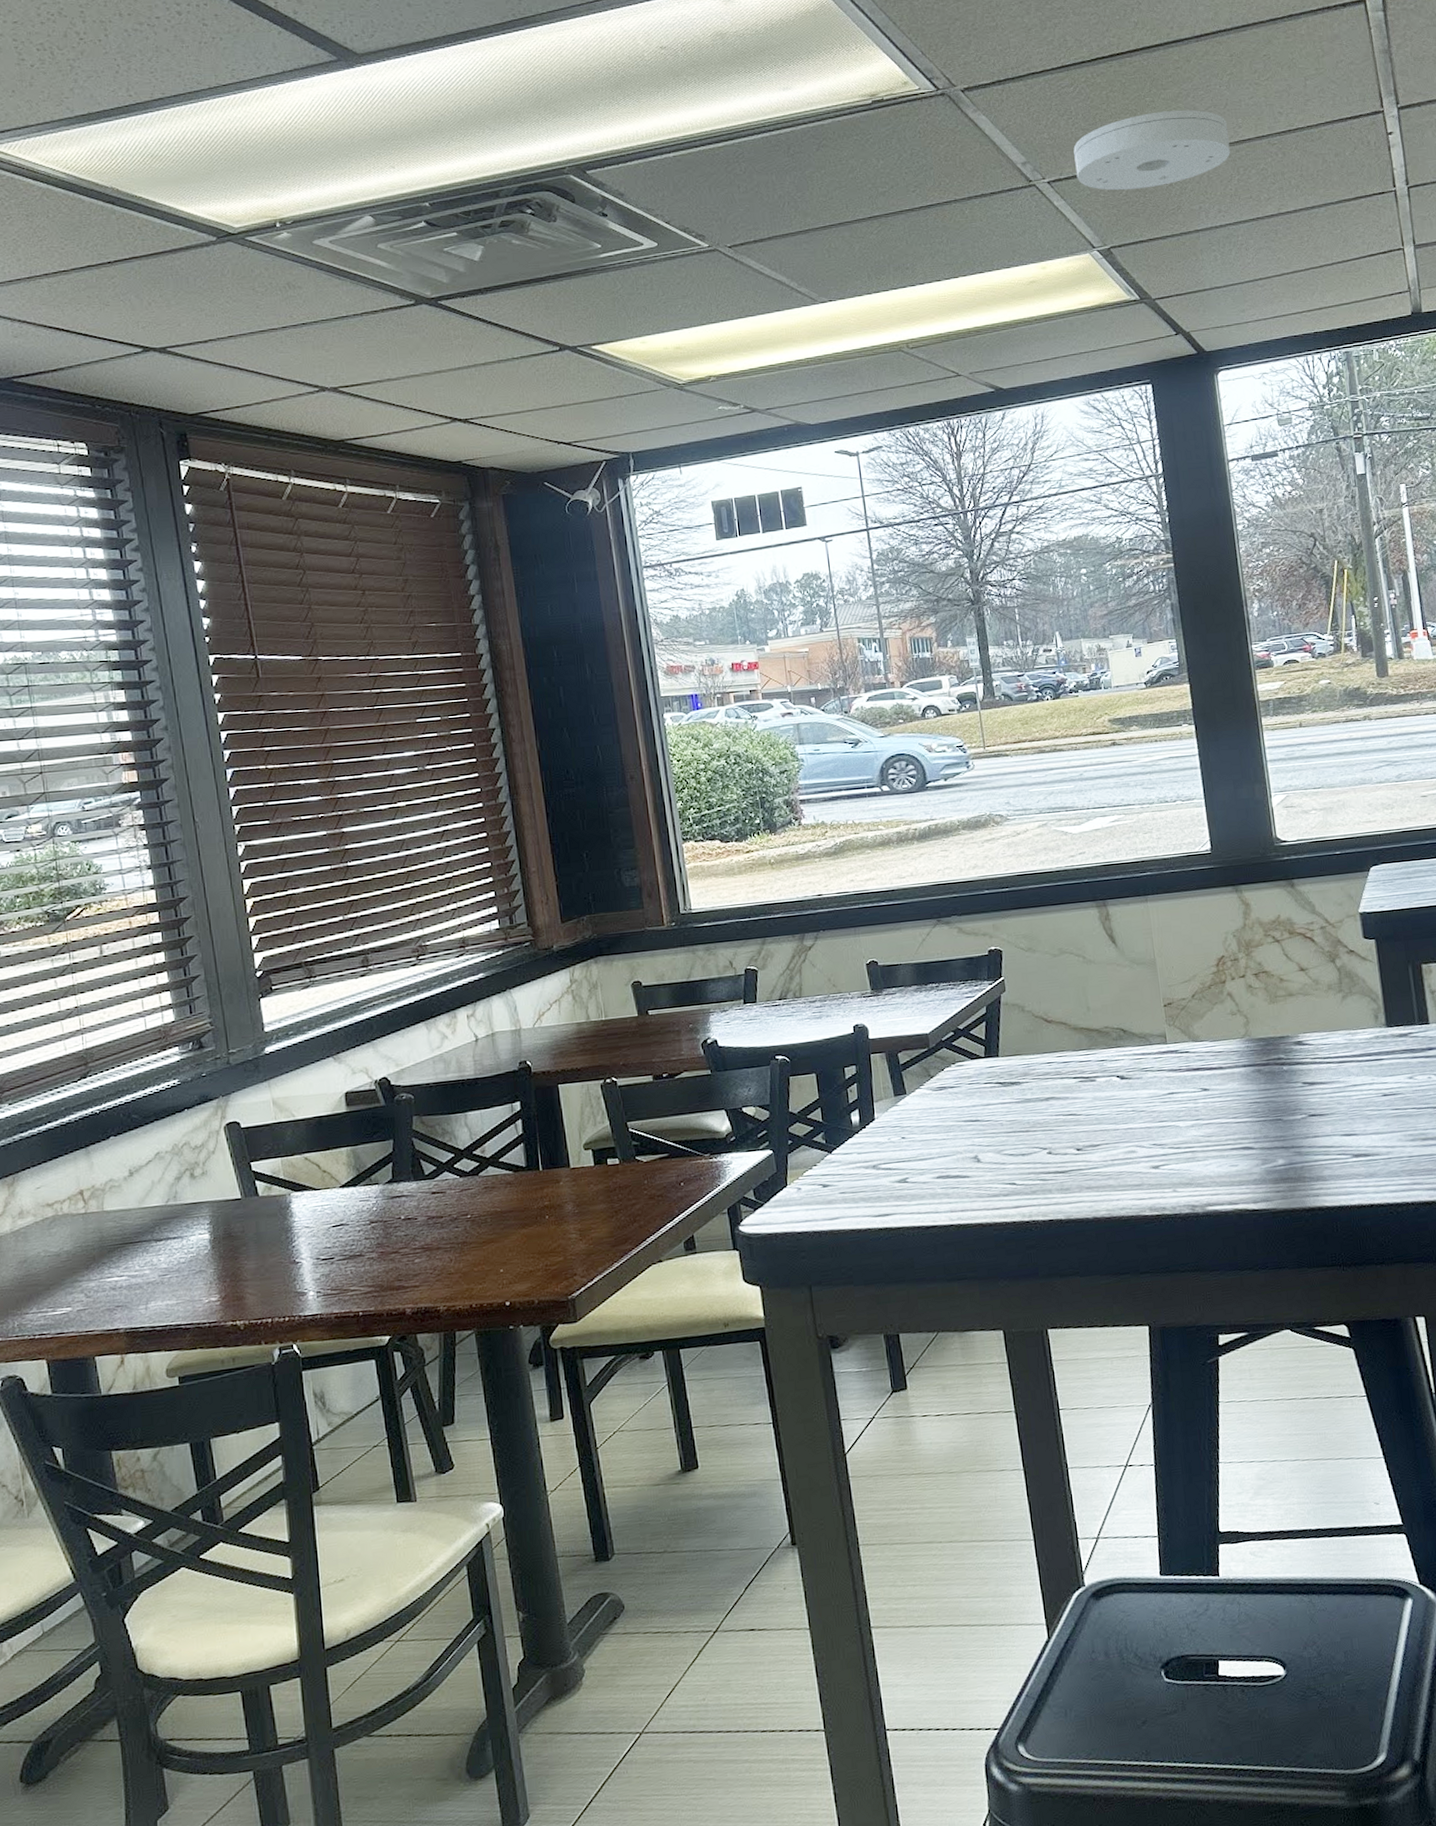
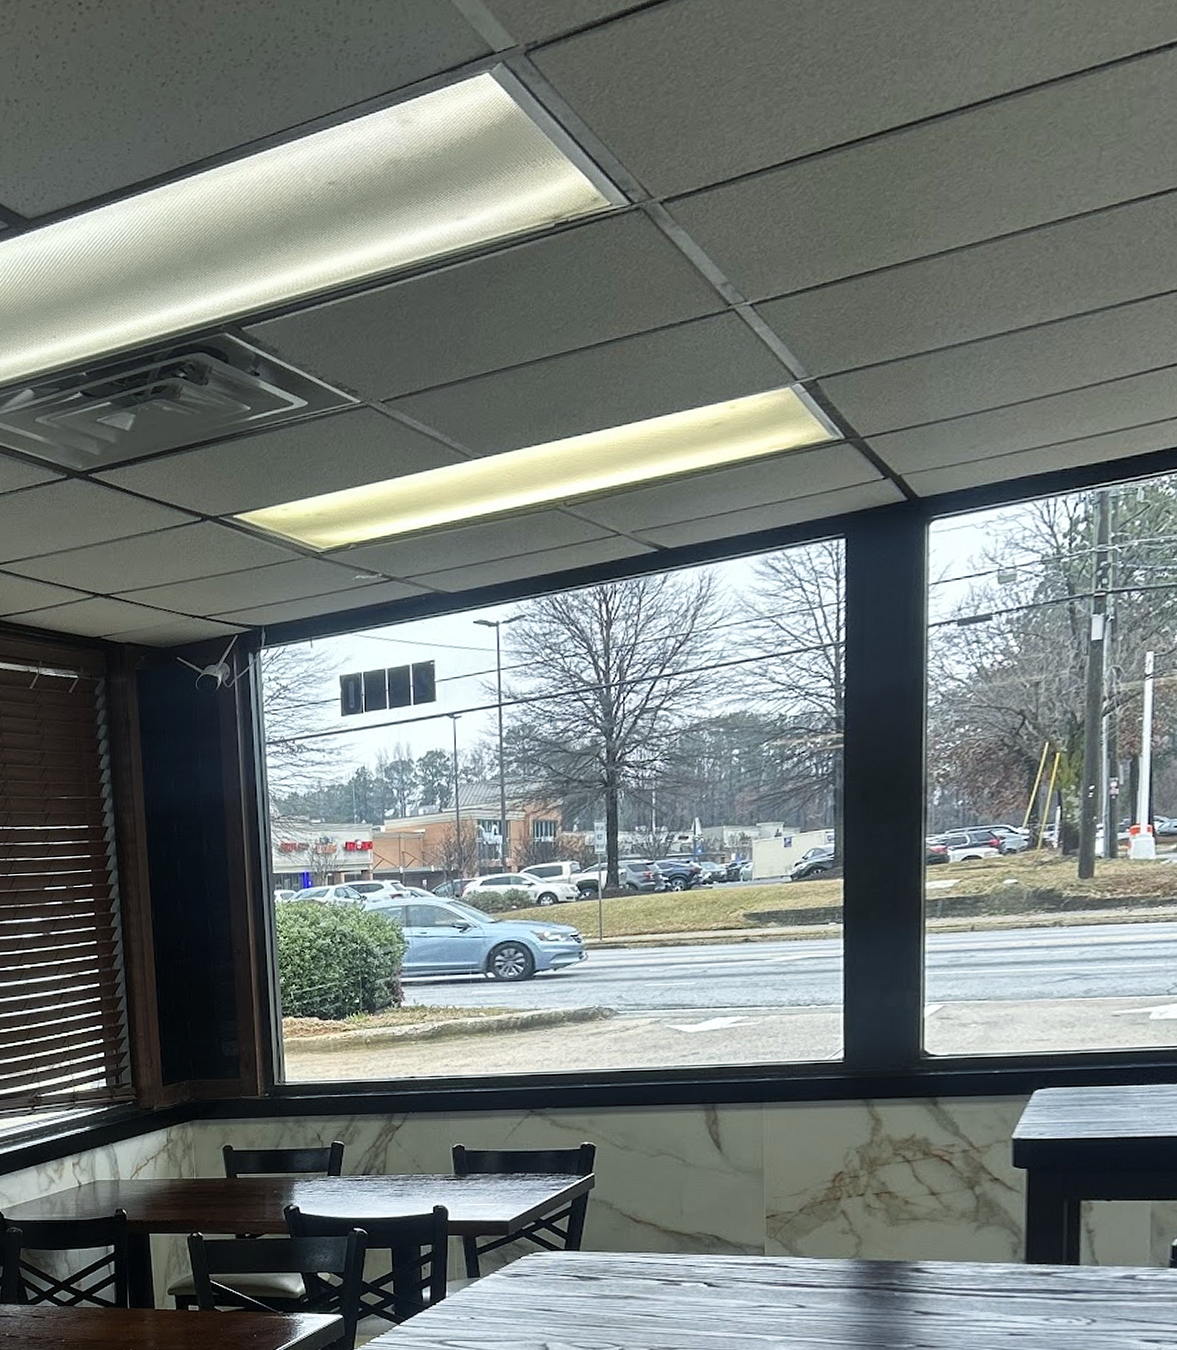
smoke detector: present [1073,109,1231,191] -> none [786,201,987,310]

